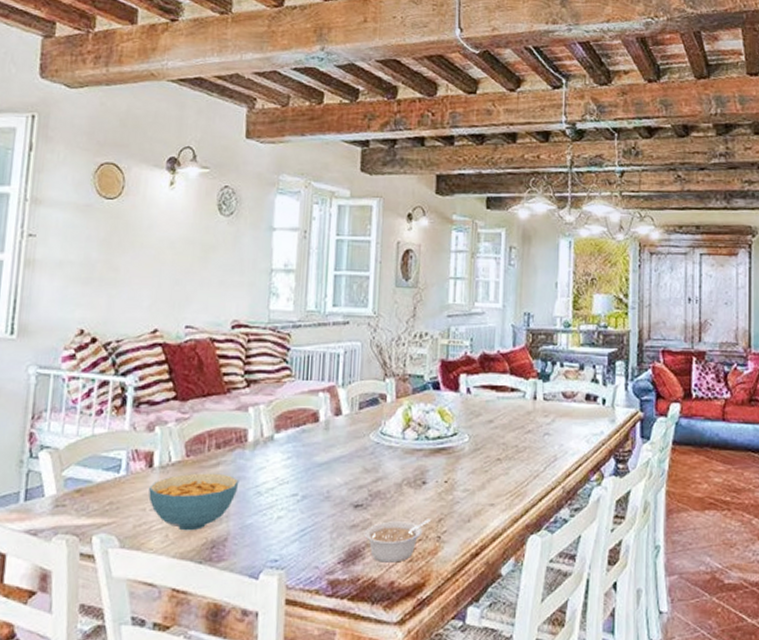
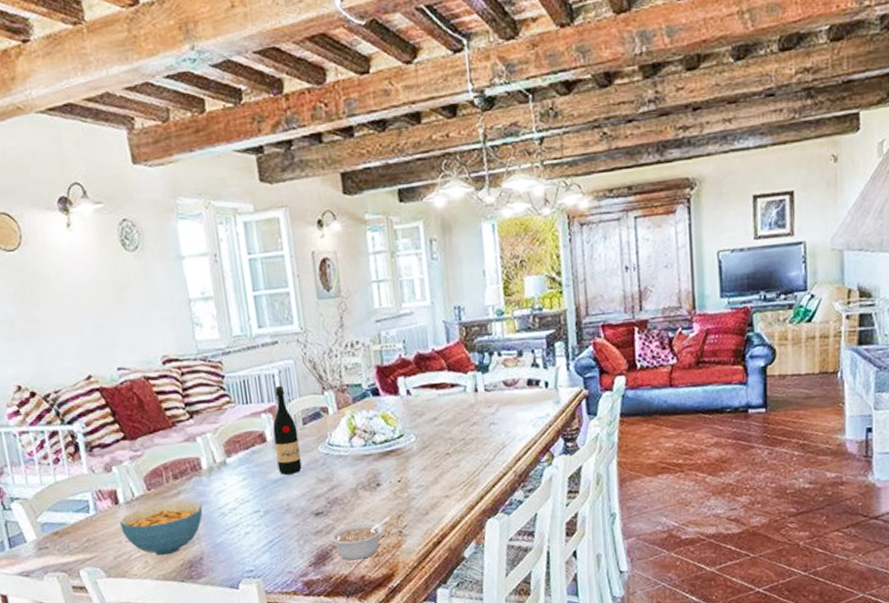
wine bottle: none [325,366,352,459] -> present [272,385,302,475]

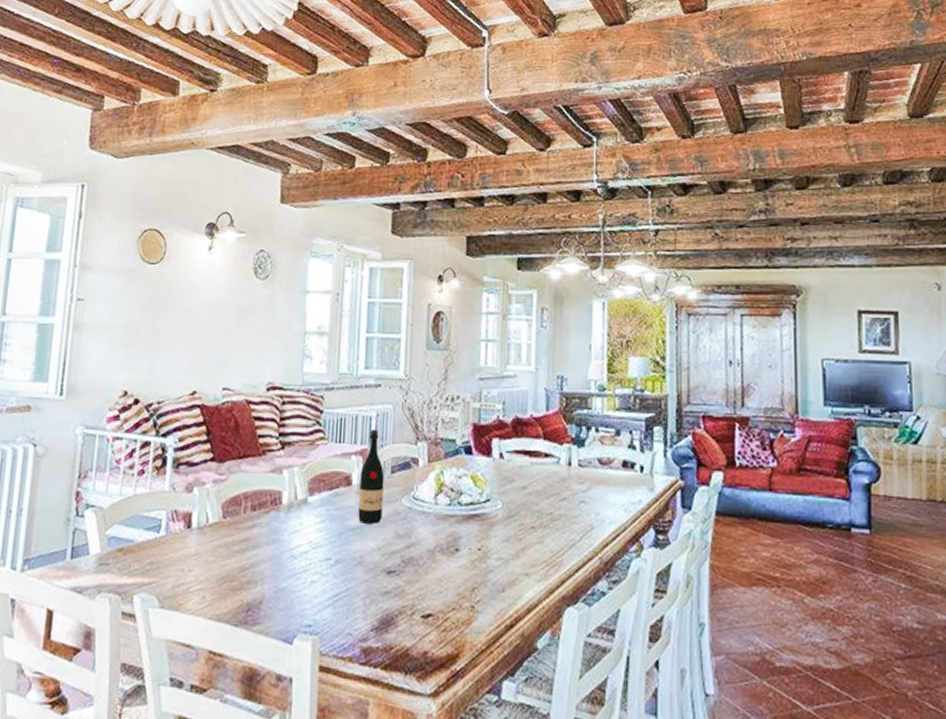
cereal bowl: present [120,501,203,556] -> none [187,534,274,593]
legume: present [328,516,390,561] -> none [397,587,464,632]

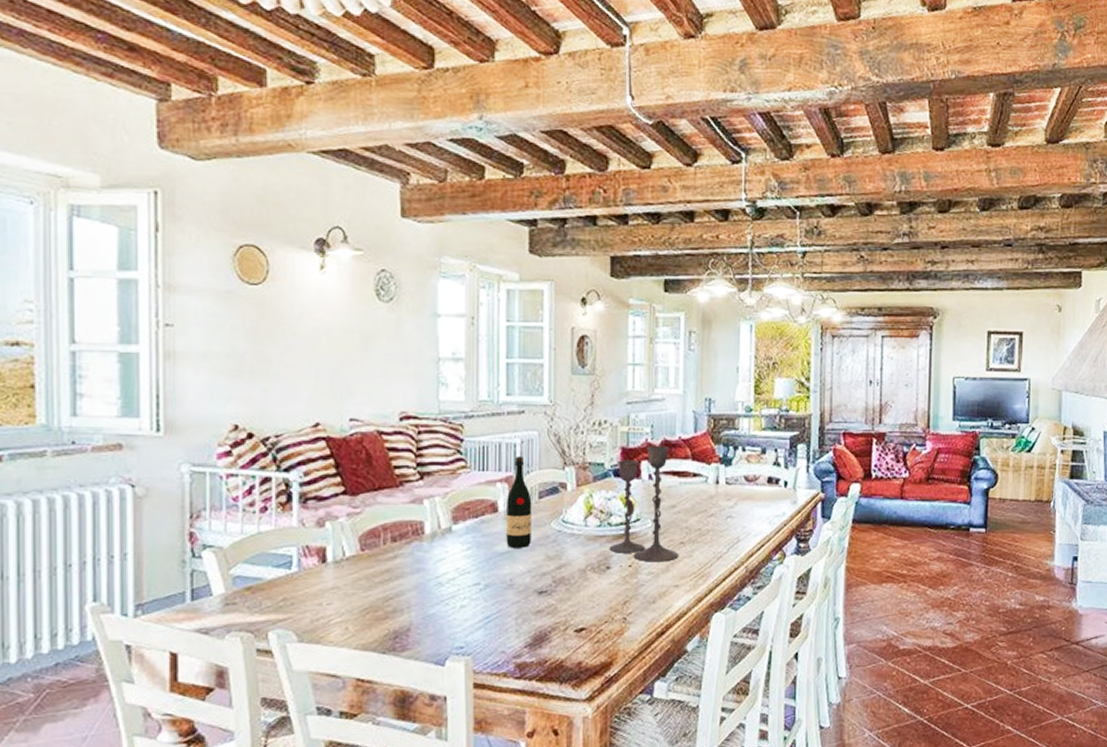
candlestick: none [459,423,530,547] -> present [609,446,679,562]

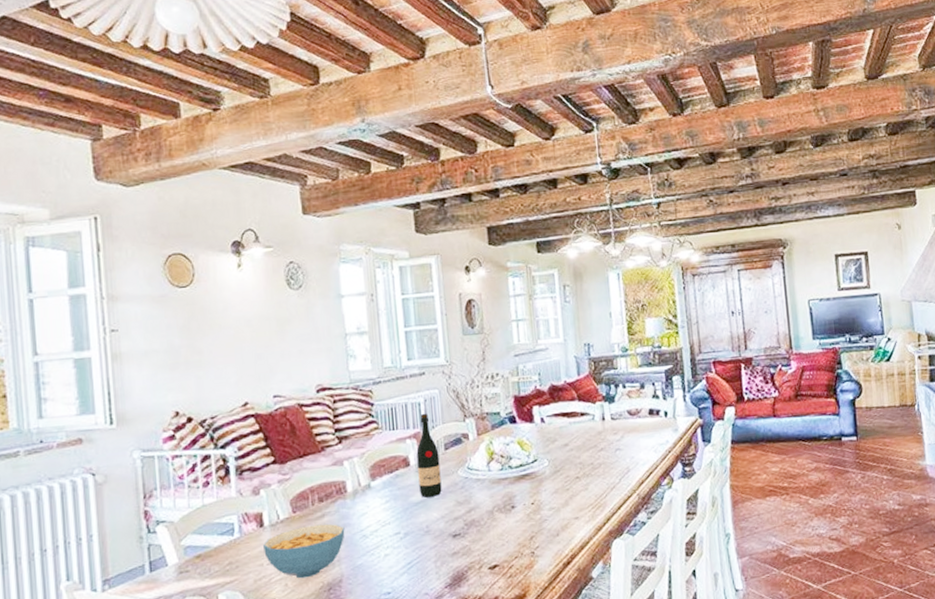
cereal bowl: none [324,566,418,623] -> present [263,523,345,579]
candlestick: present [609,446,679,562] -> none [512,391,576,499]

